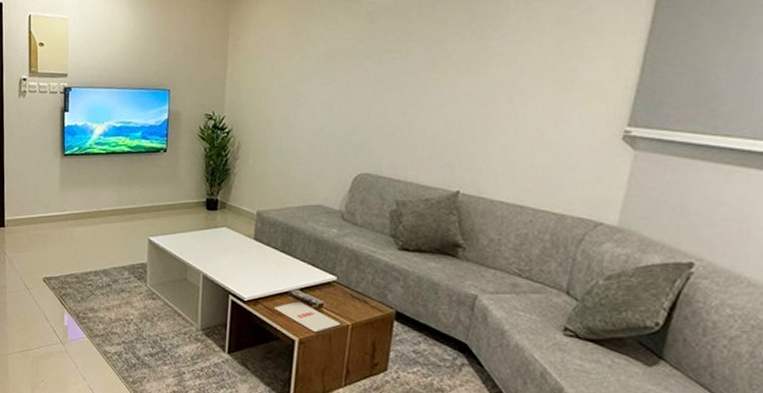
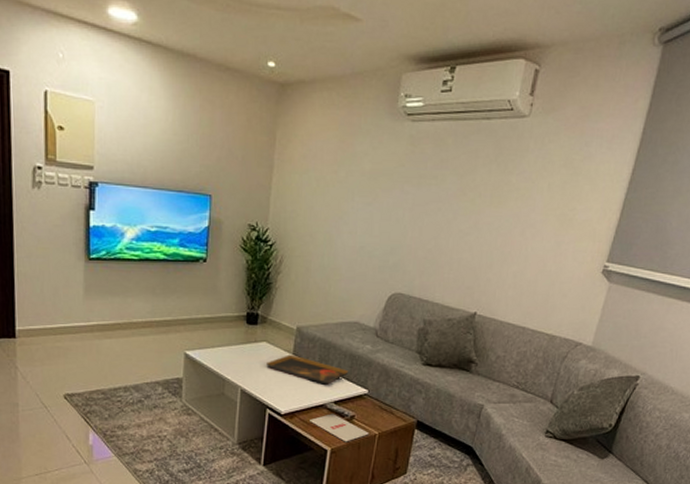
decorative tray: none [228,240,315,271] -> present [266,354,349,385]

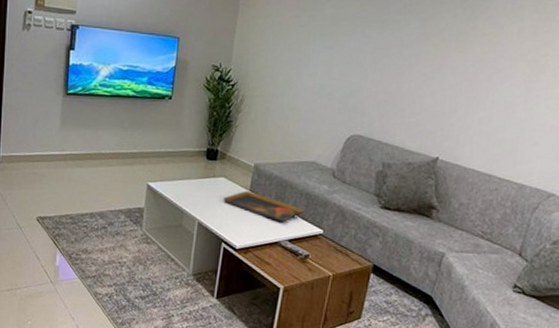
magazine: present [310,414,369,442] -> none [264,251,323,282]

